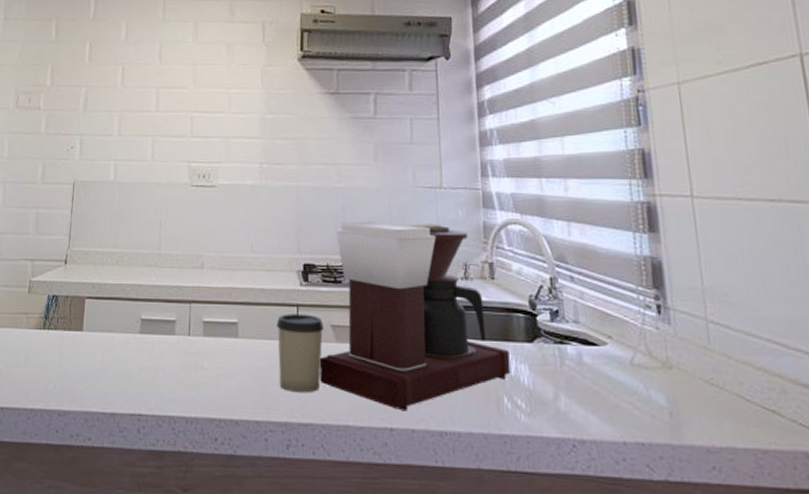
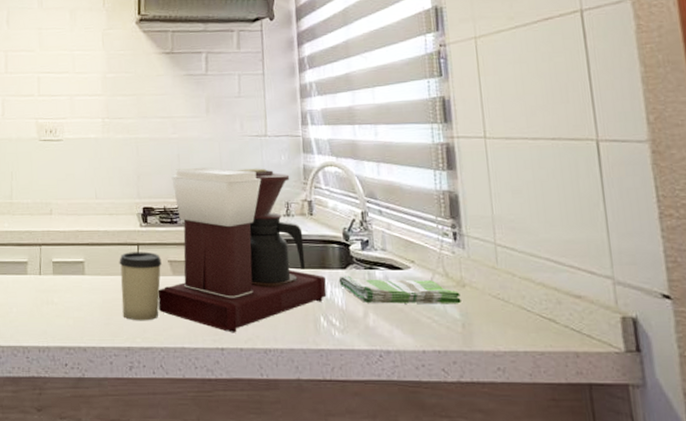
dish towel: none [524,350,668,389] -> present [338,275,461,304]

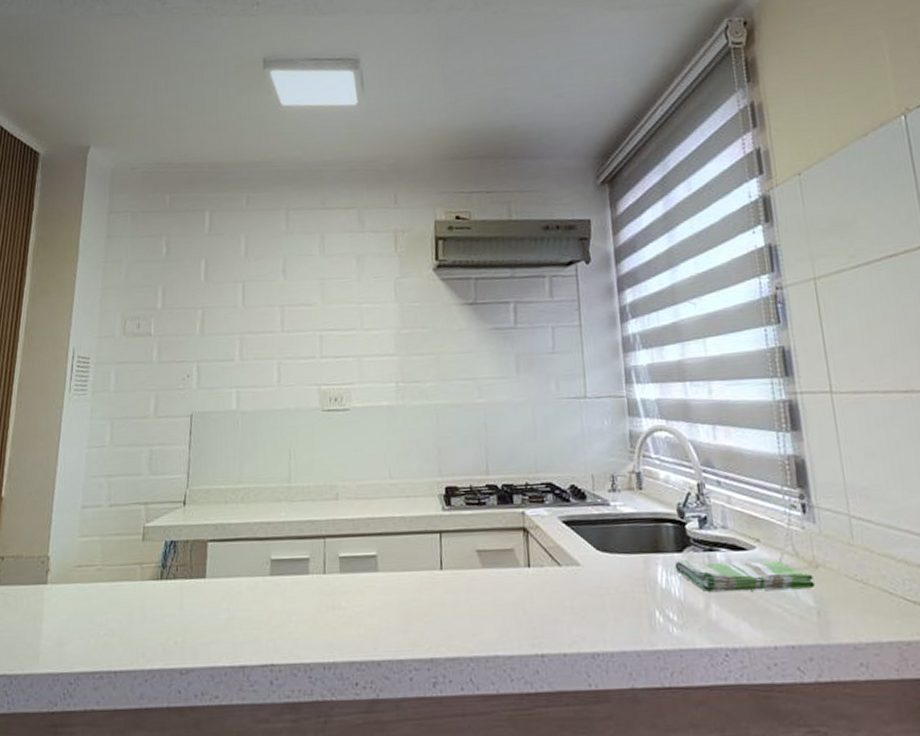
cup: present [119,251,162,321] -> none [418,540,469,626]
coffee maker: present [158,167,327,333] -> none [465,435,662,636]

